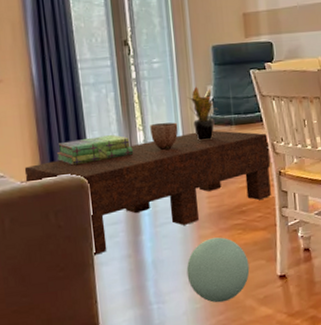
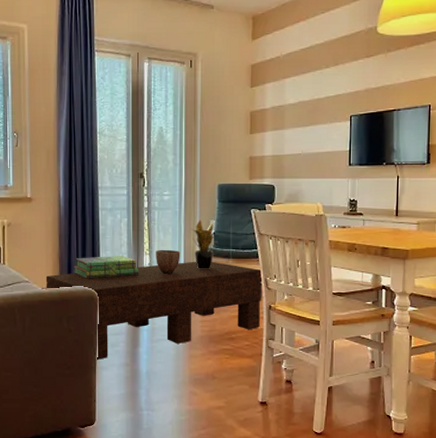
ball: present [186,237,250,303] -> none [176,359,233,418]

